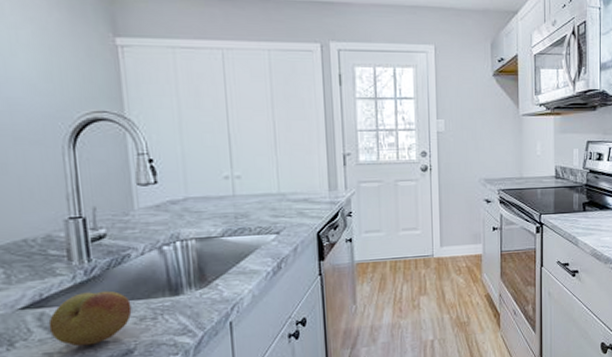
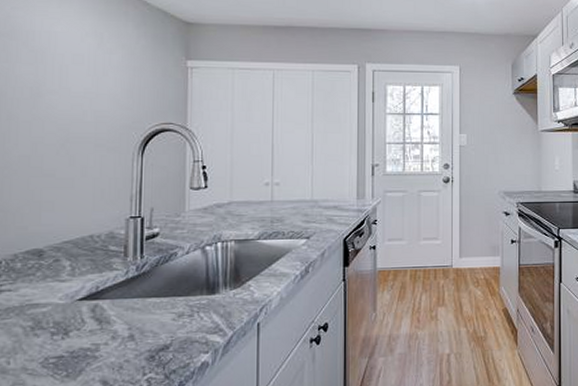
fruit: present [48,290,132,347] -> none [100,286,173,339]

